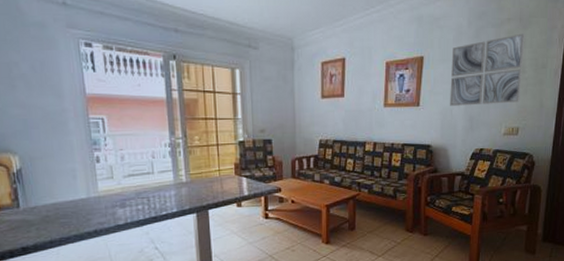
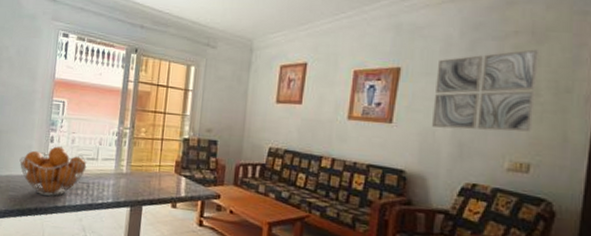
fruit basket: none [64,165,143,216] -> present [19,146,88,196]

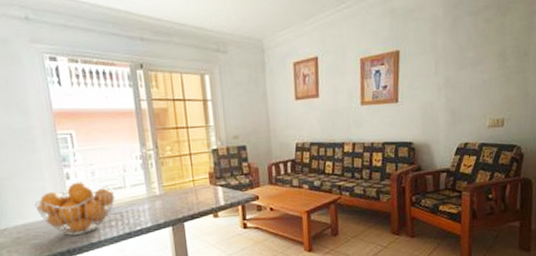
wall art: present [432,49,540,132] -> none [428,20,505,100]

